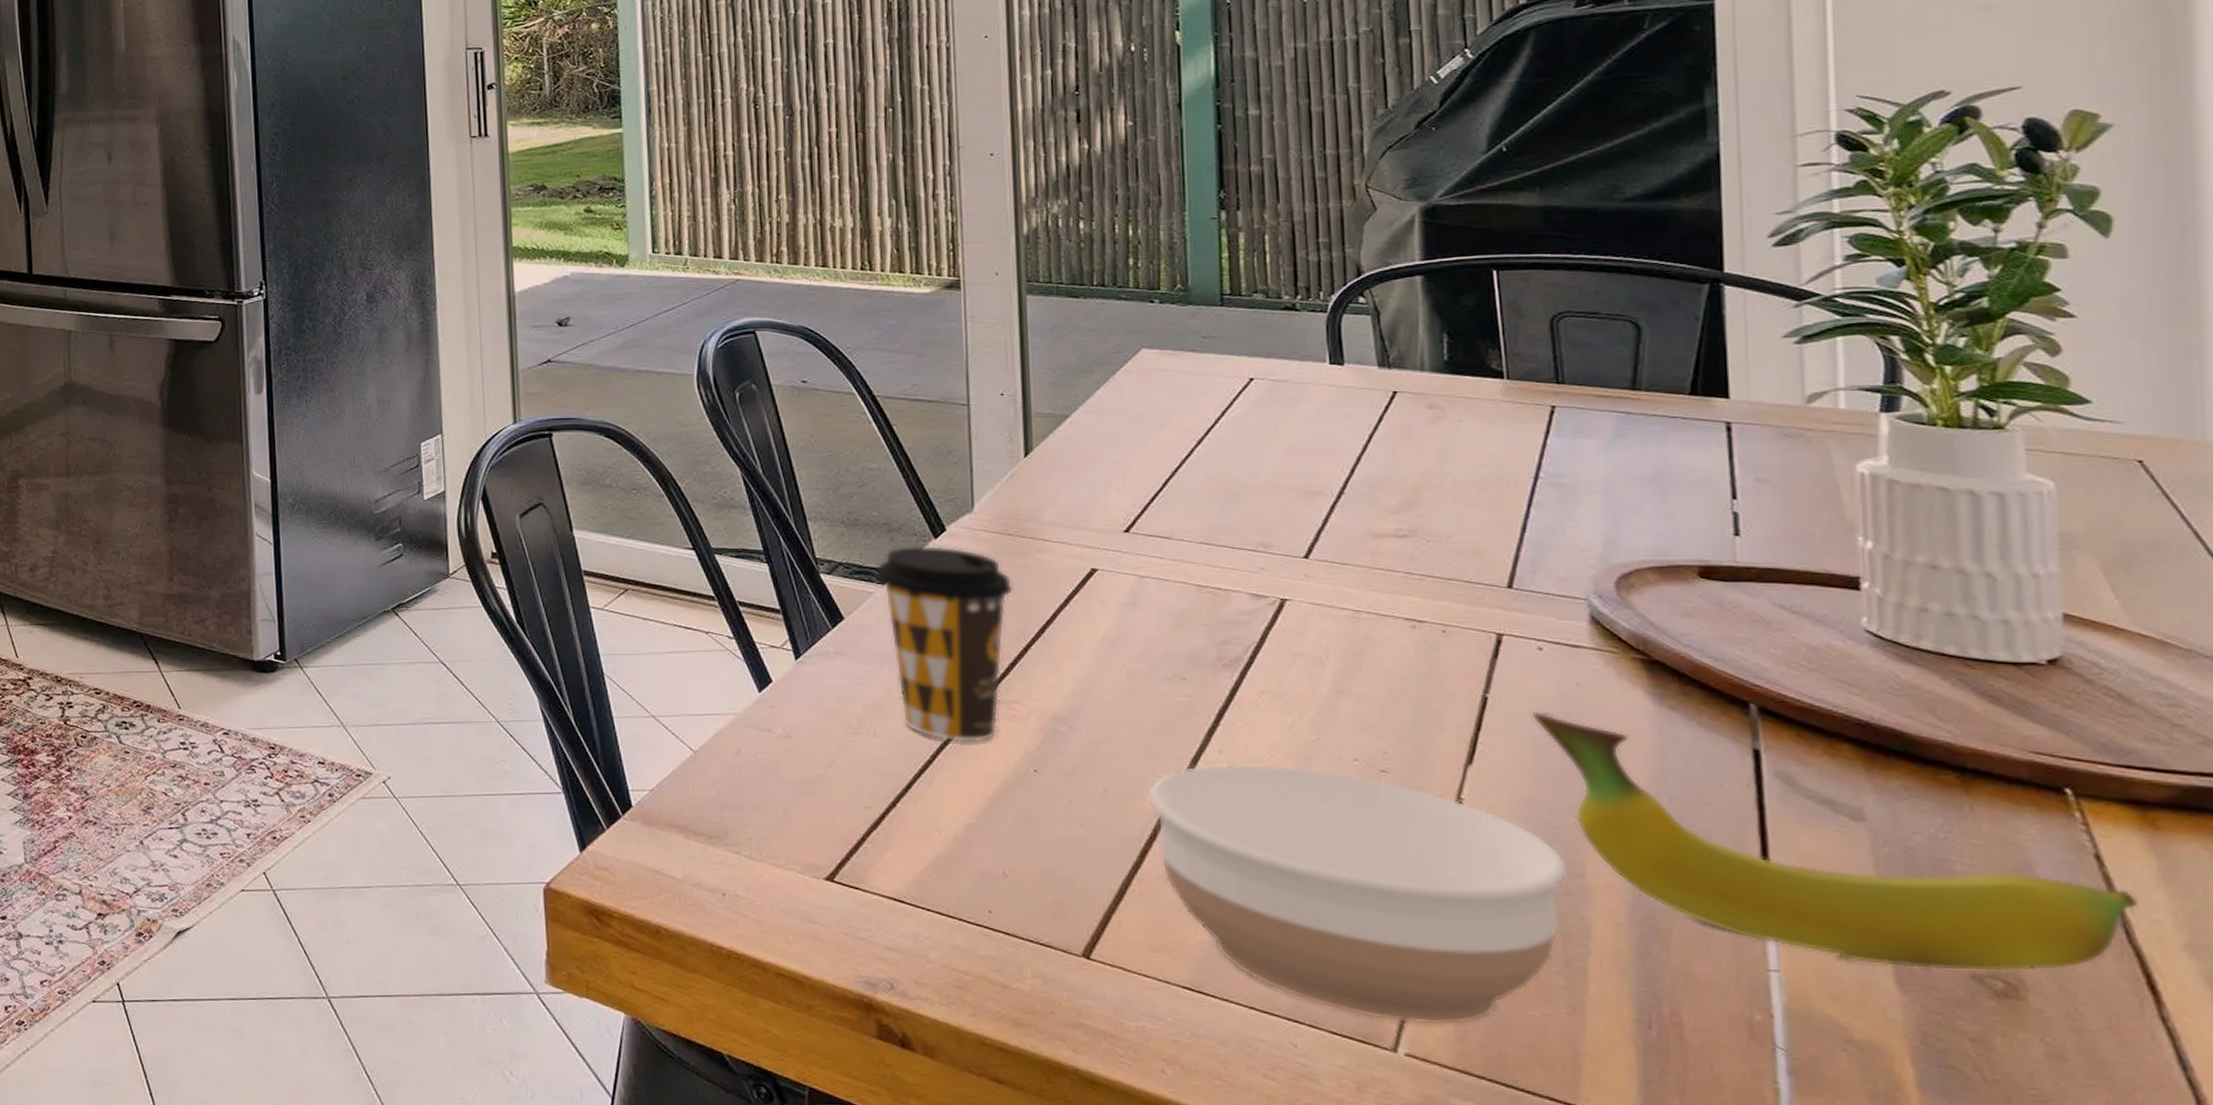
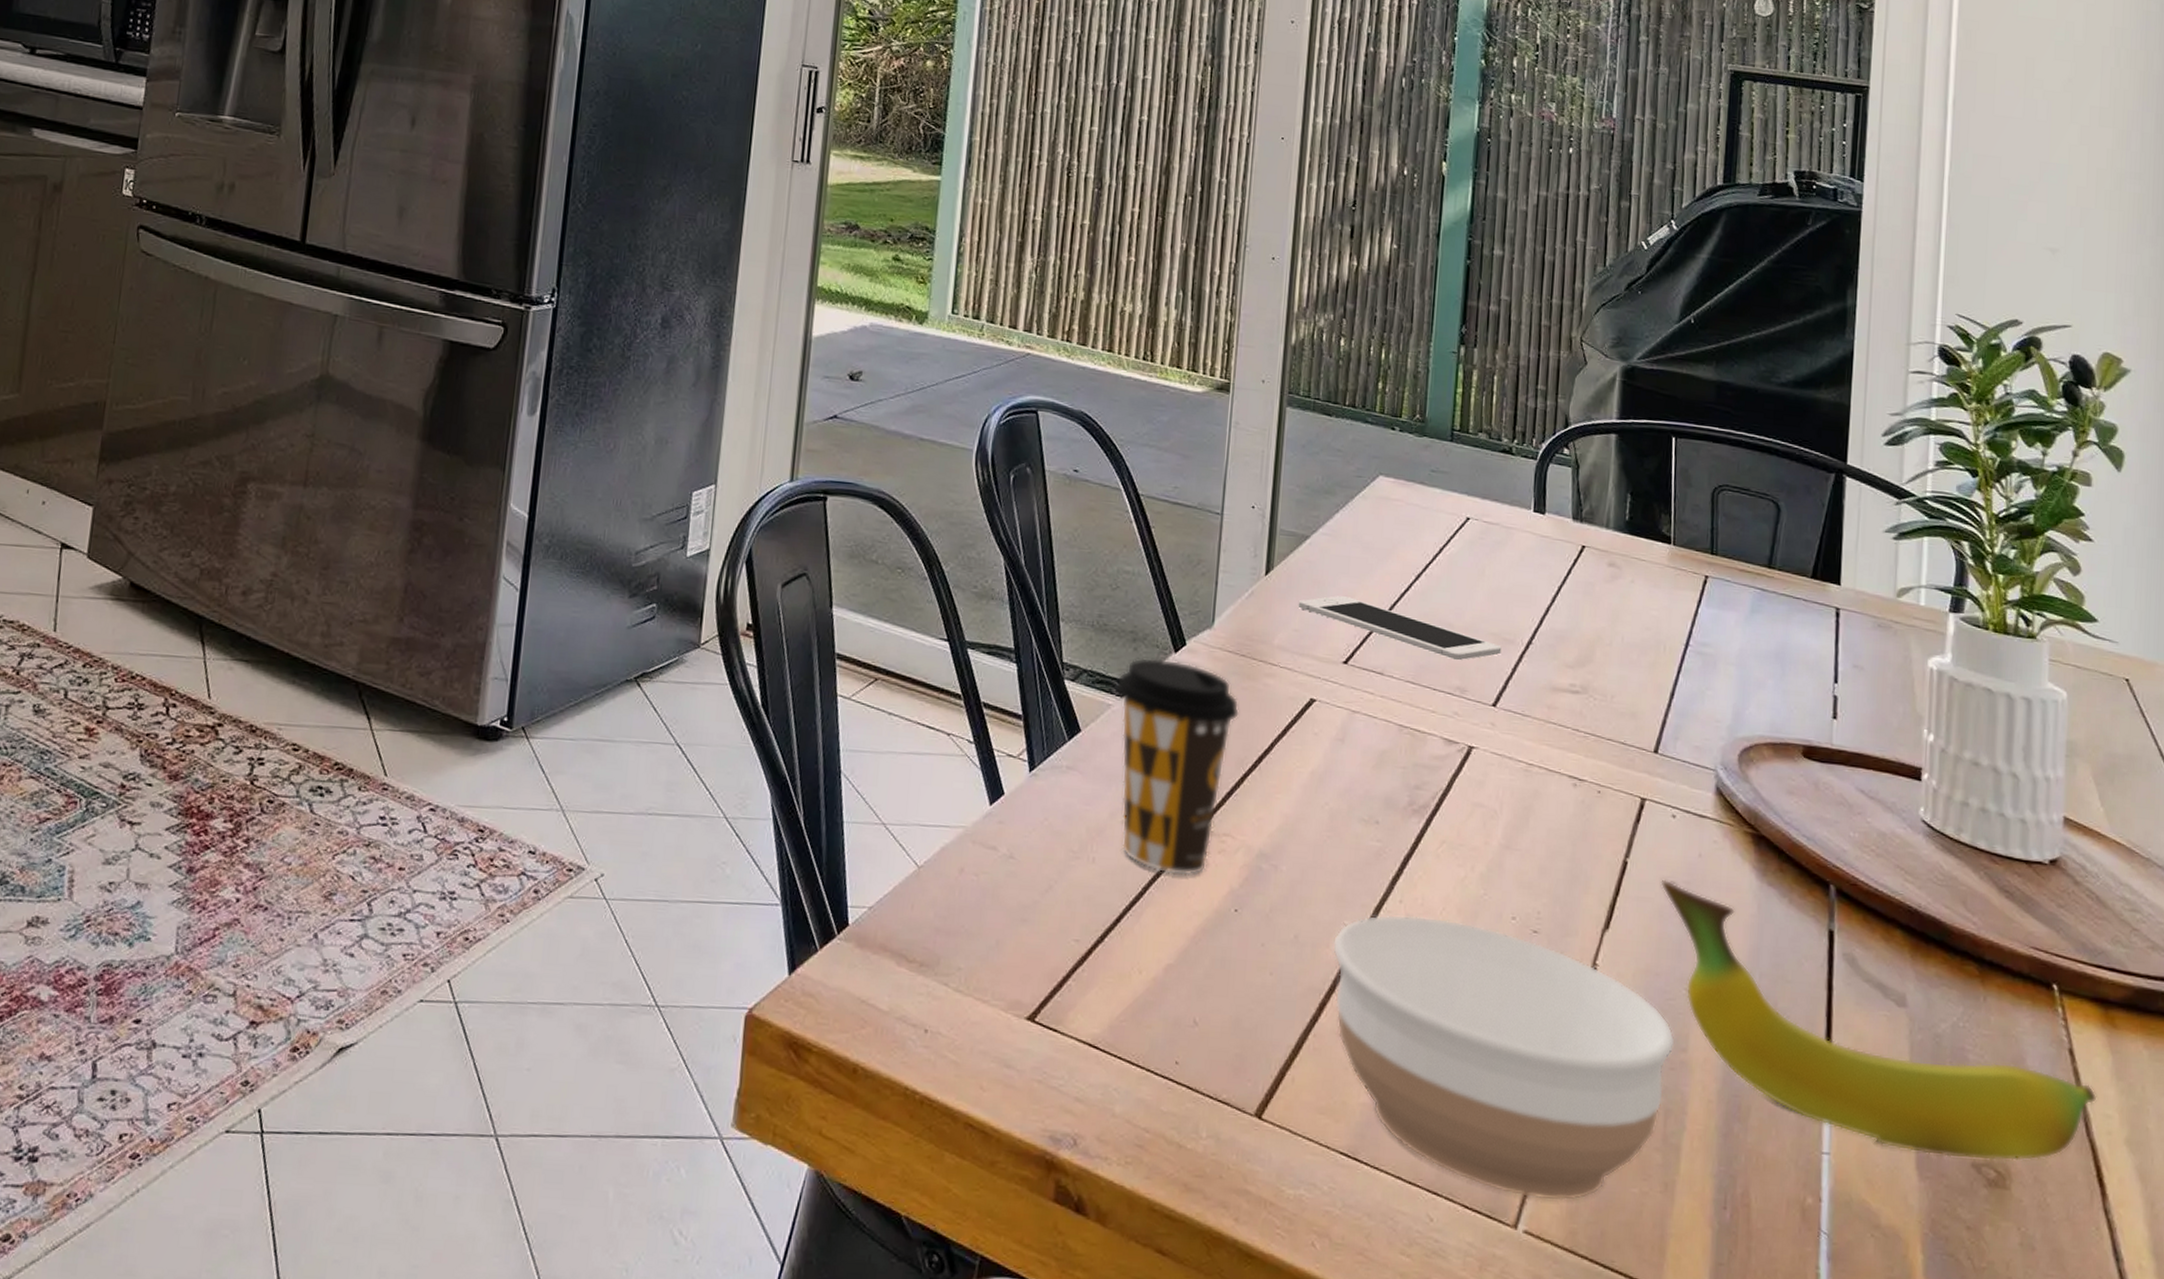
cell phone: none [1065,469,1308,518] -> present [1298,596,1502,661]

